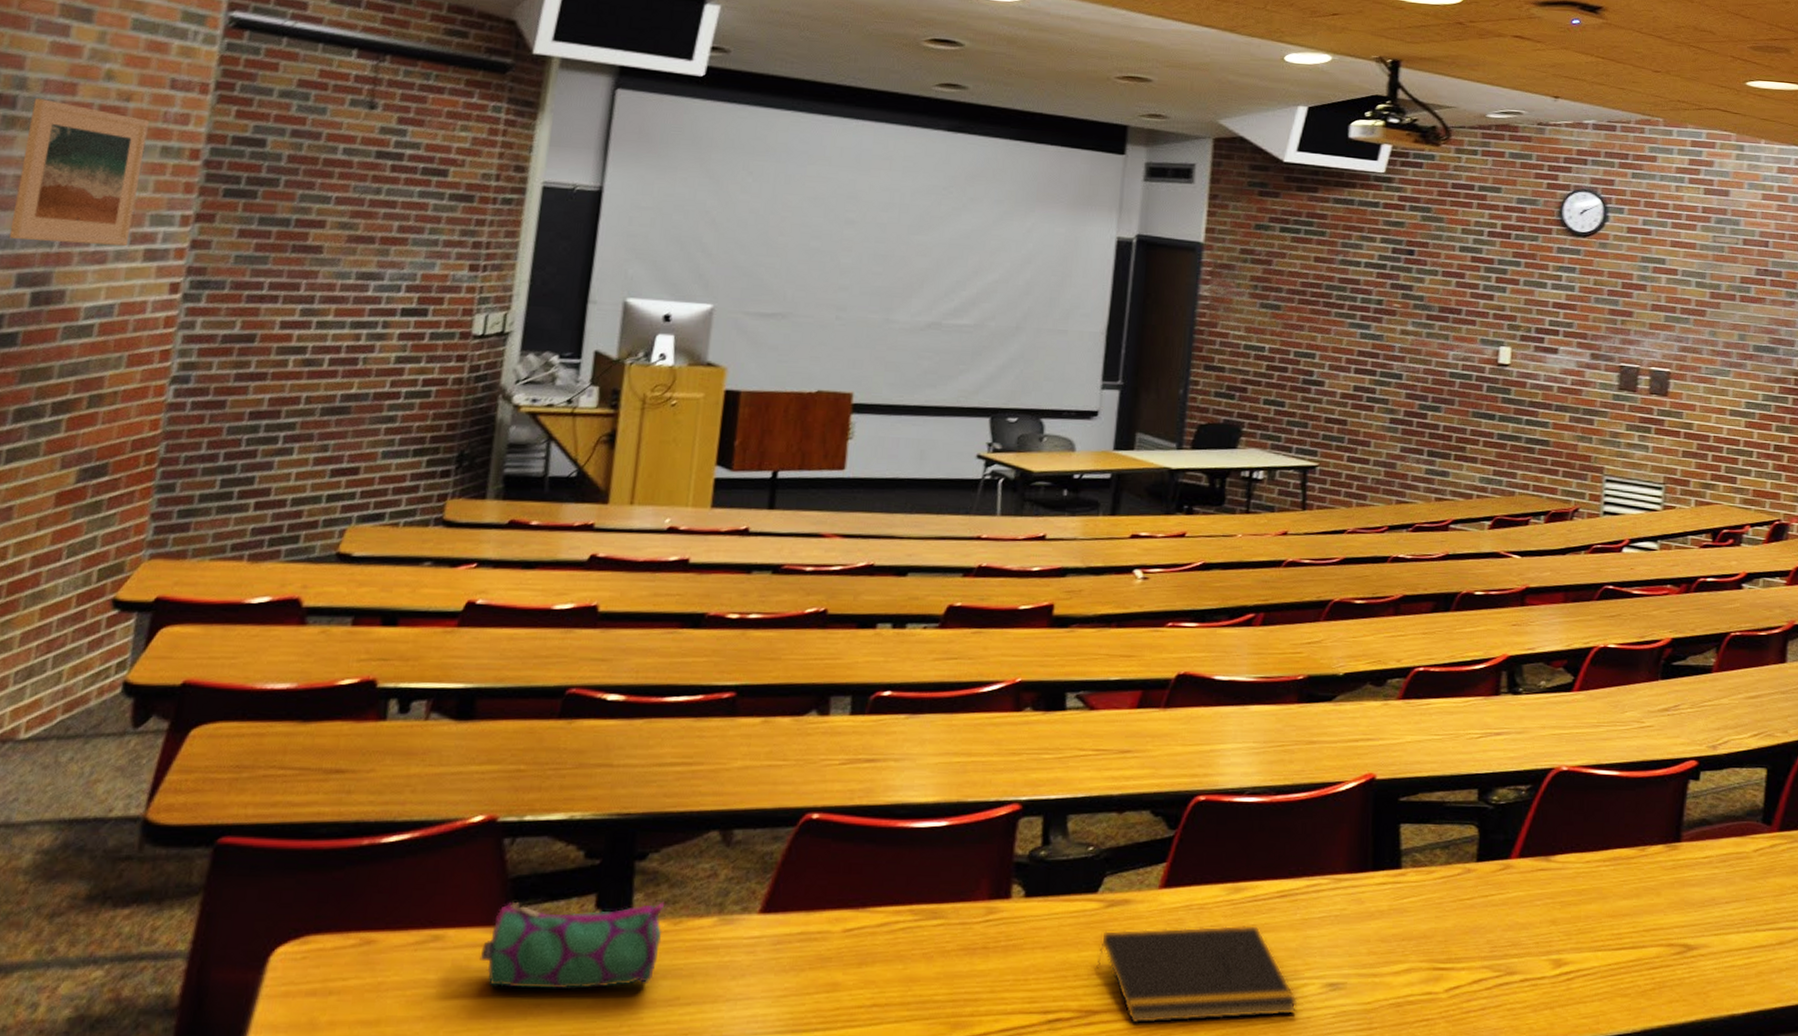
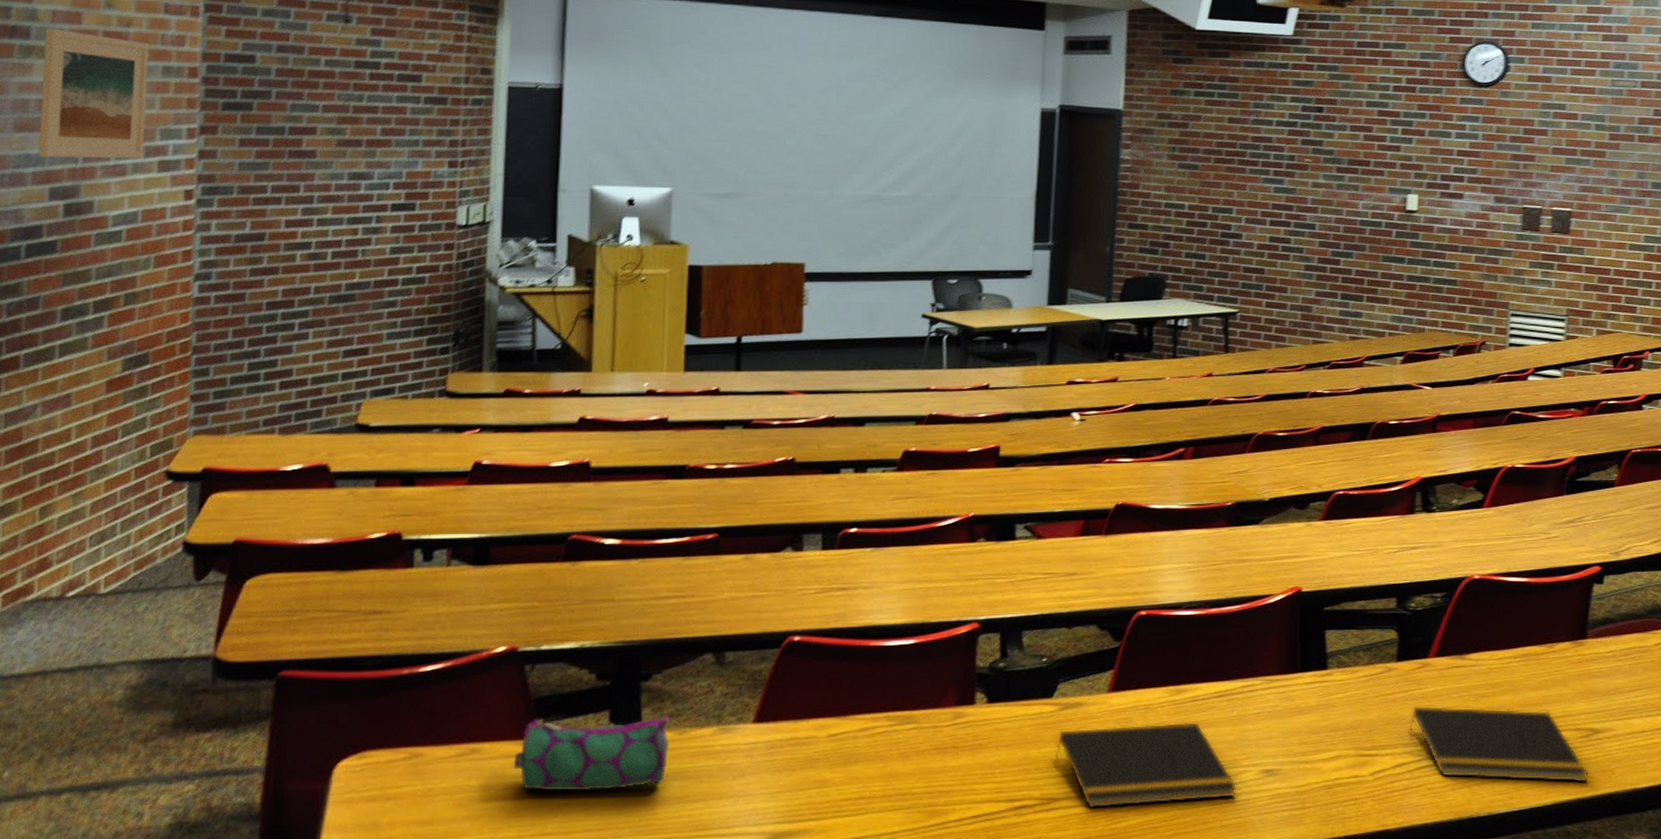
notepad: none [1488,913,1682,1006] -> present [1409,705,1588,782]

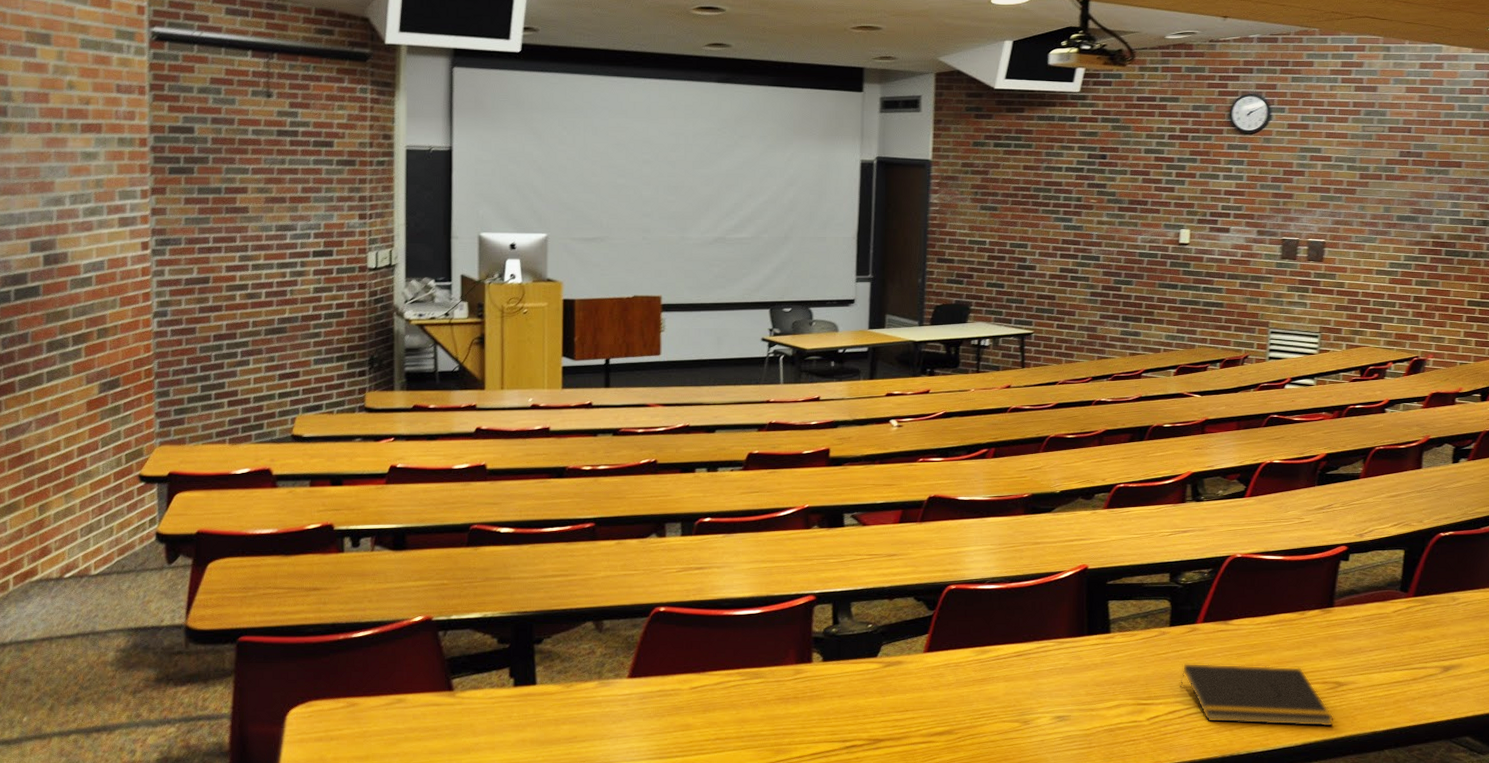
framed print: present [38,28,149,159] -> none [19,107,106,216]
pencil case: present [513,715,670,791] -> none [432,672,559,733]
notepad: present [1055,721,1237,809] -> none [879,676,1034,748]

